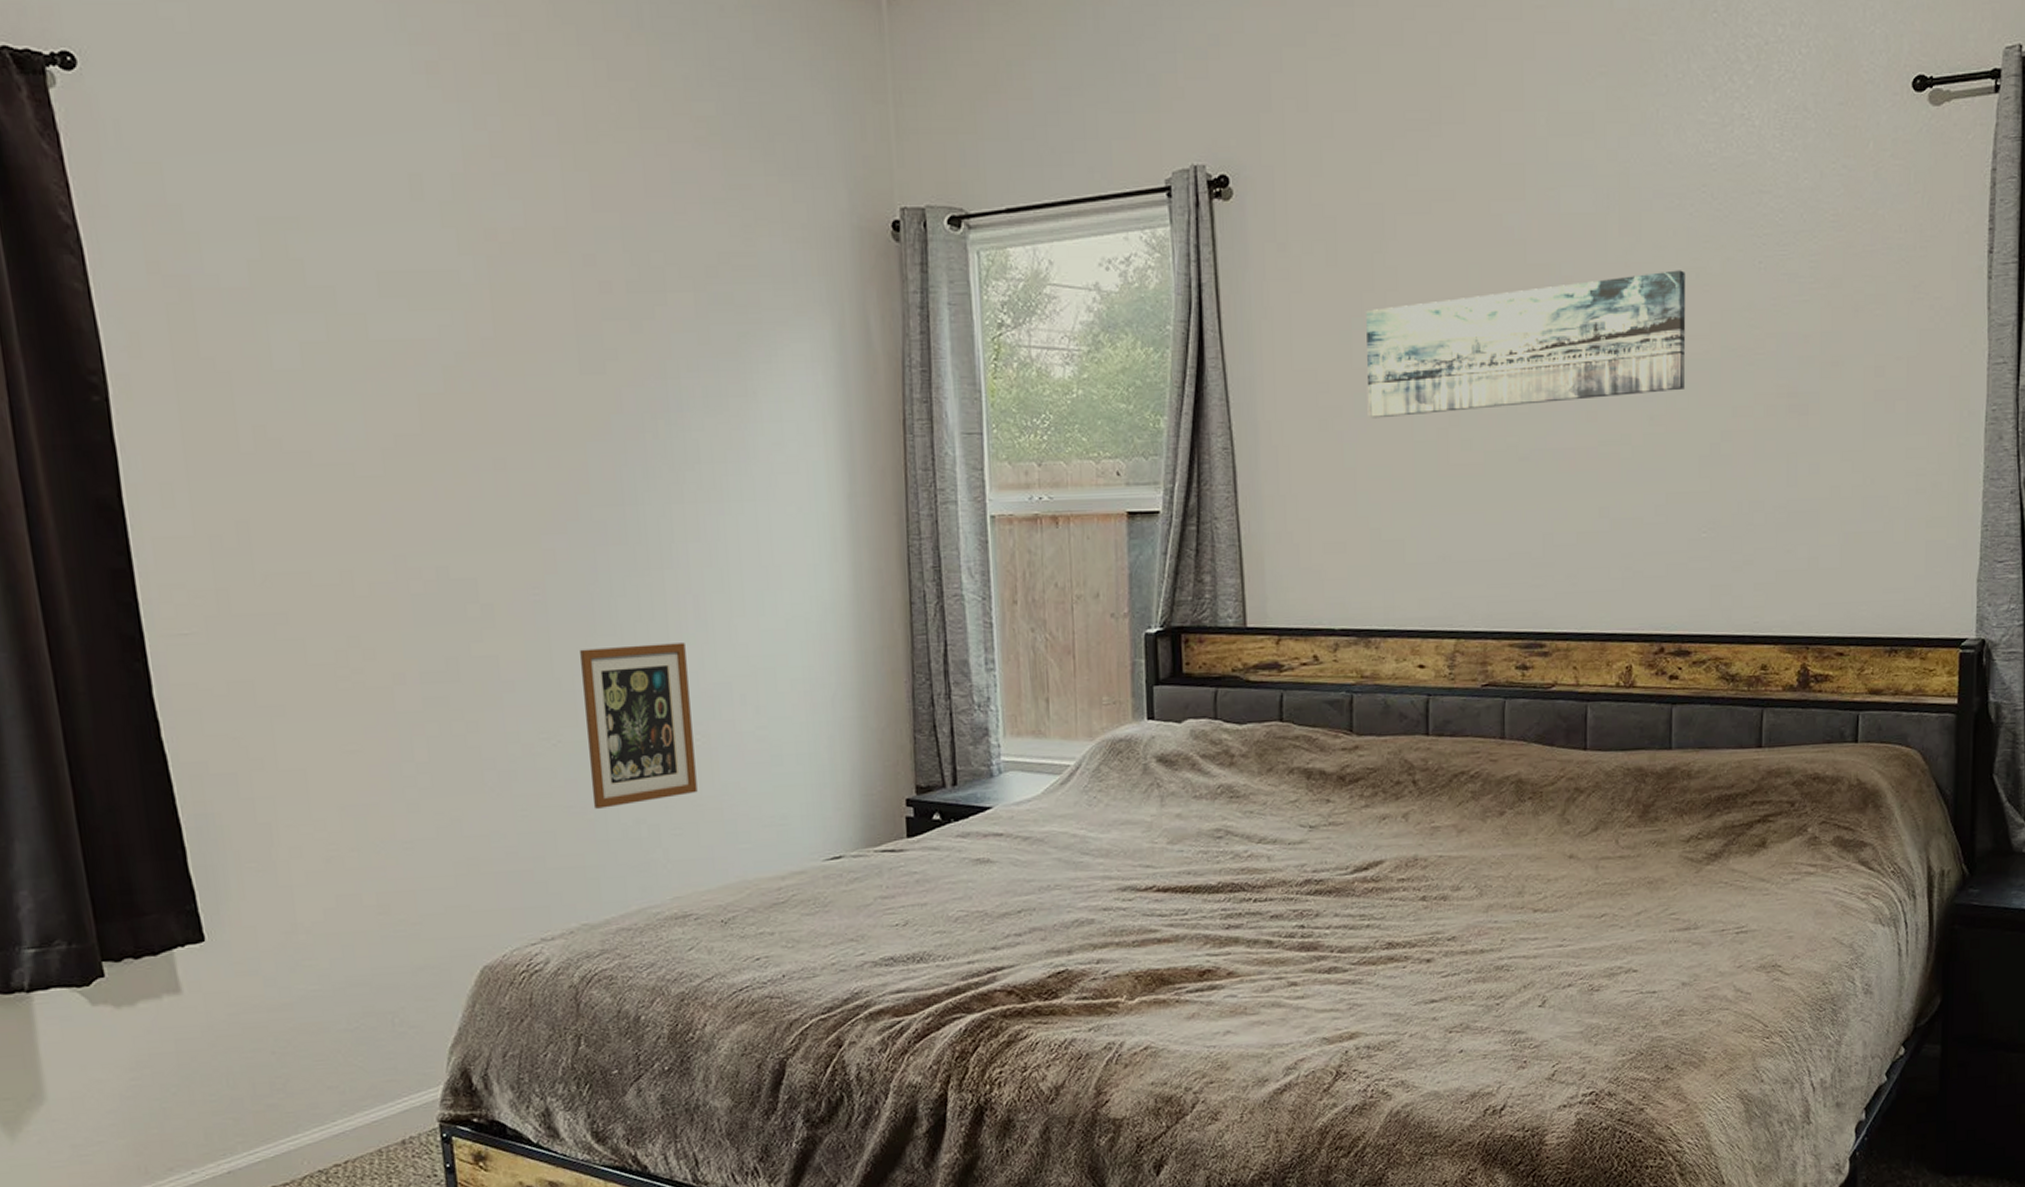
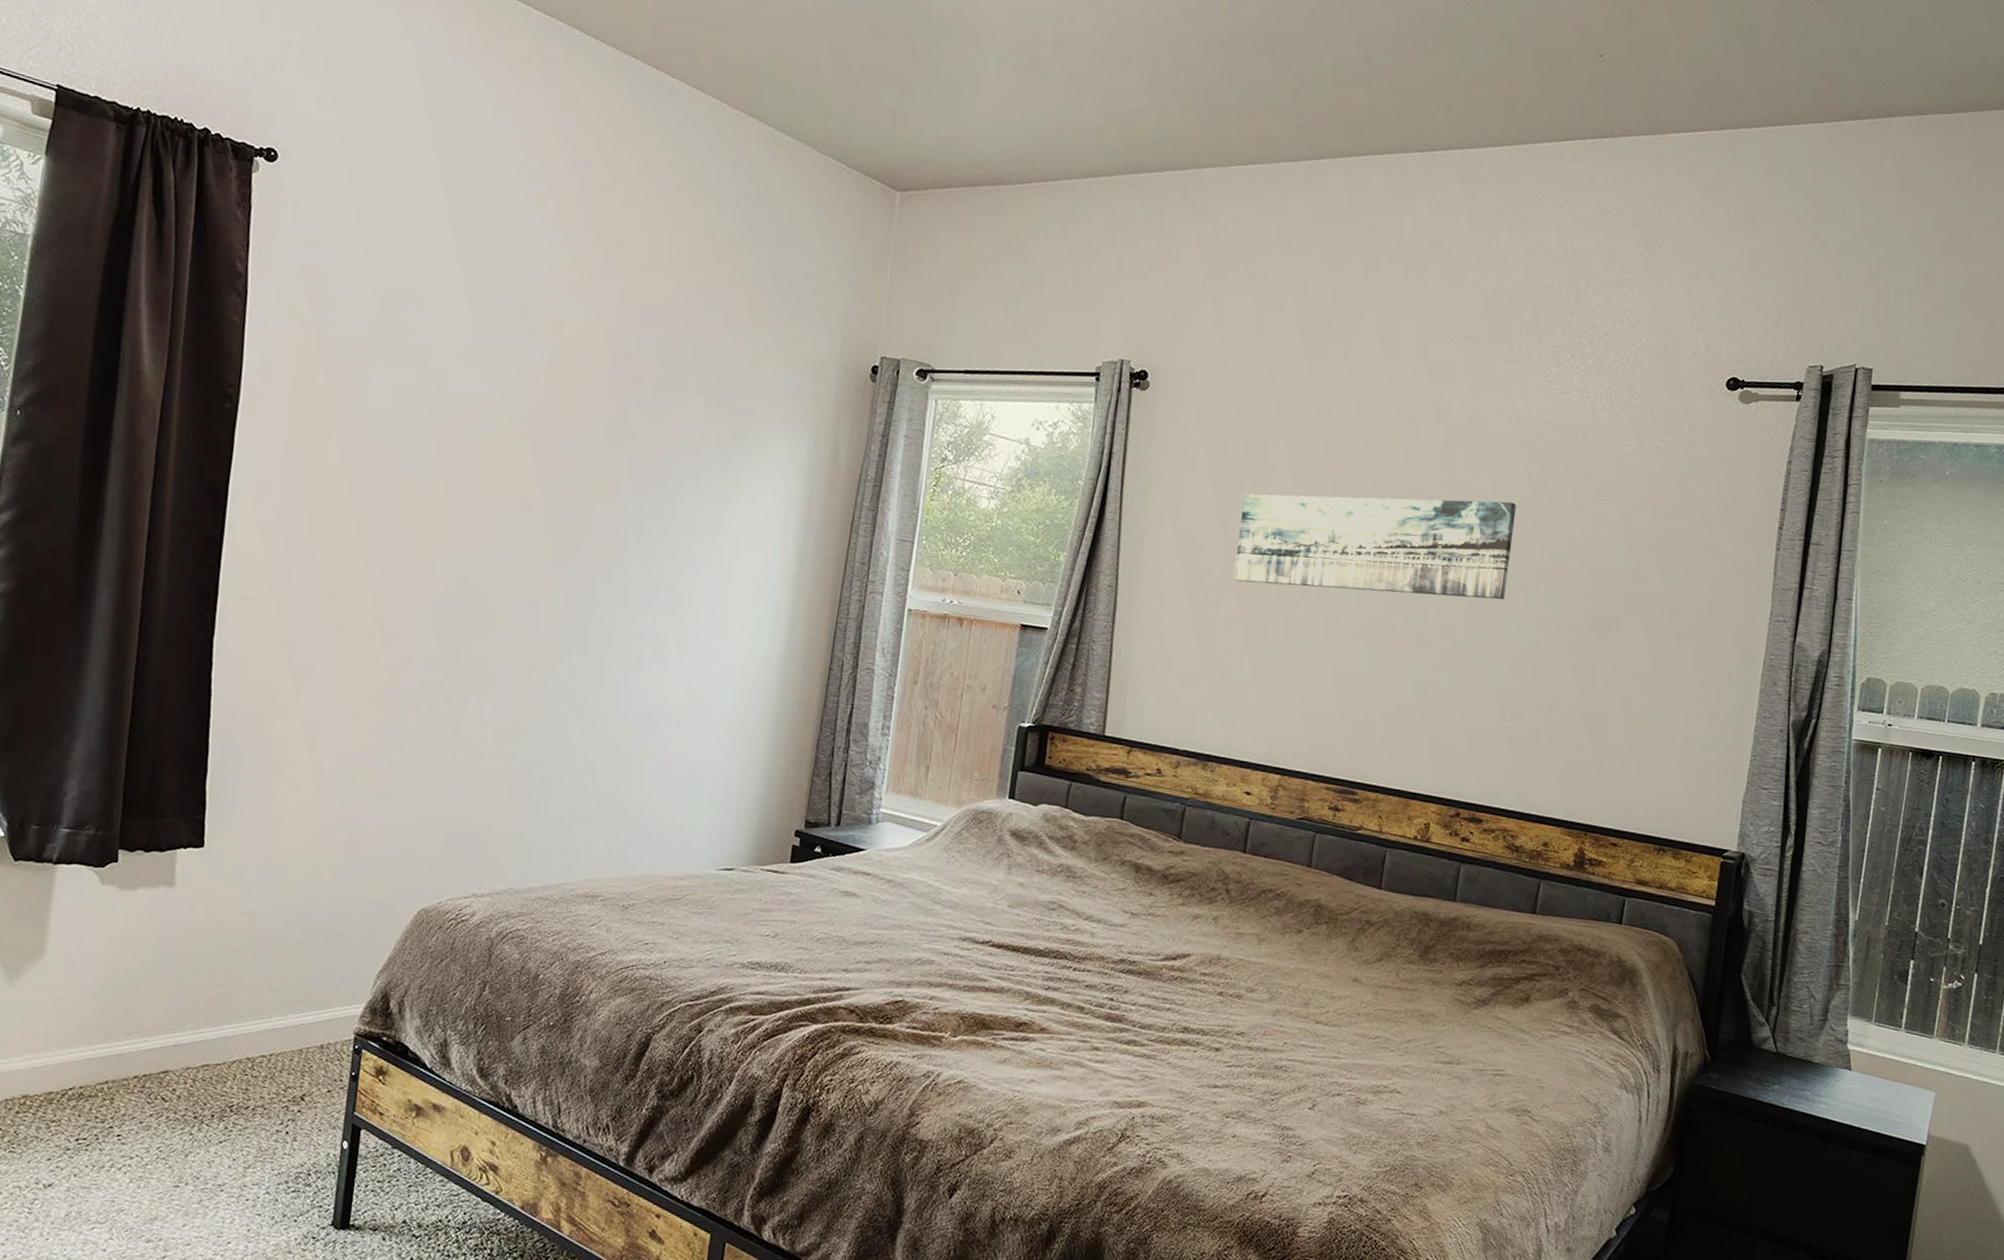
picture frame: present [580,643,698,809] -> none [540,661,641,795]

